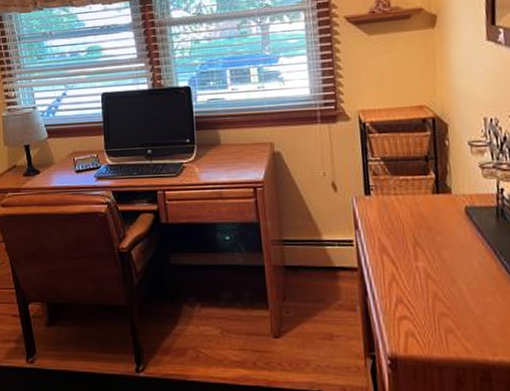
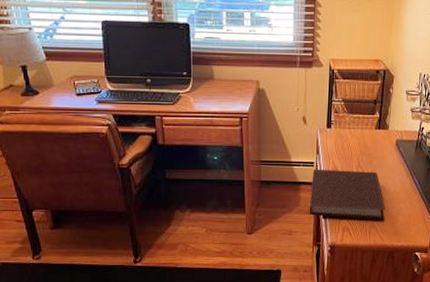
notebook: none [352,249,466,321] -> present [309,169,386,220]

